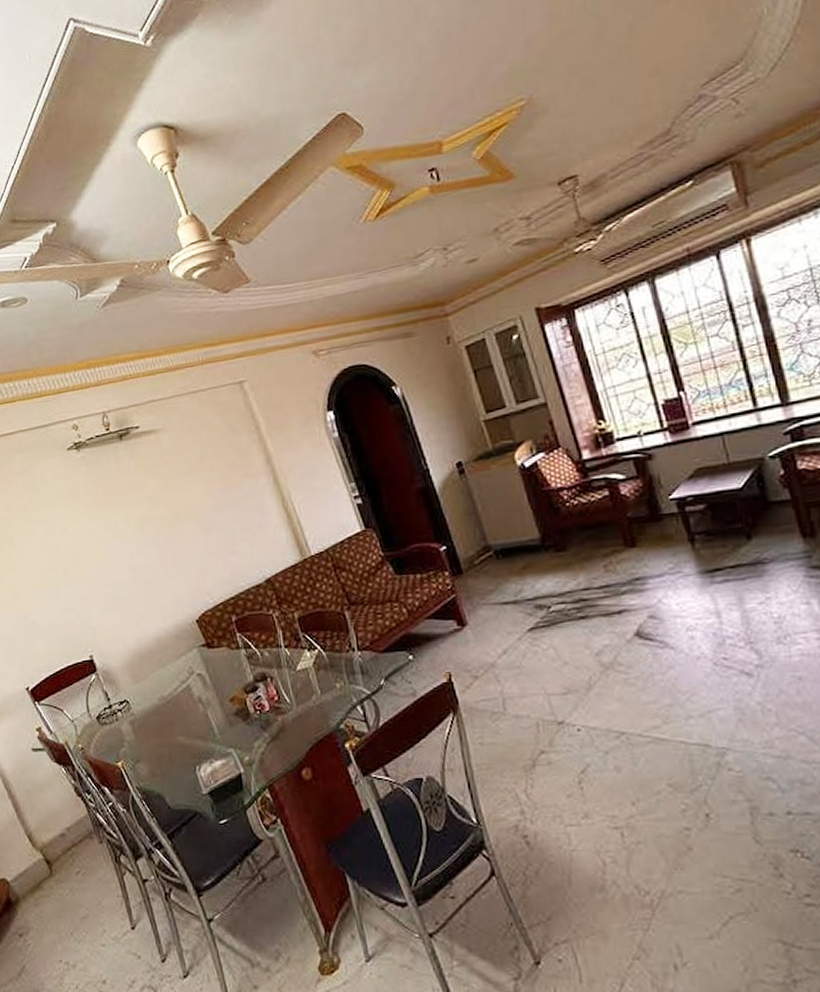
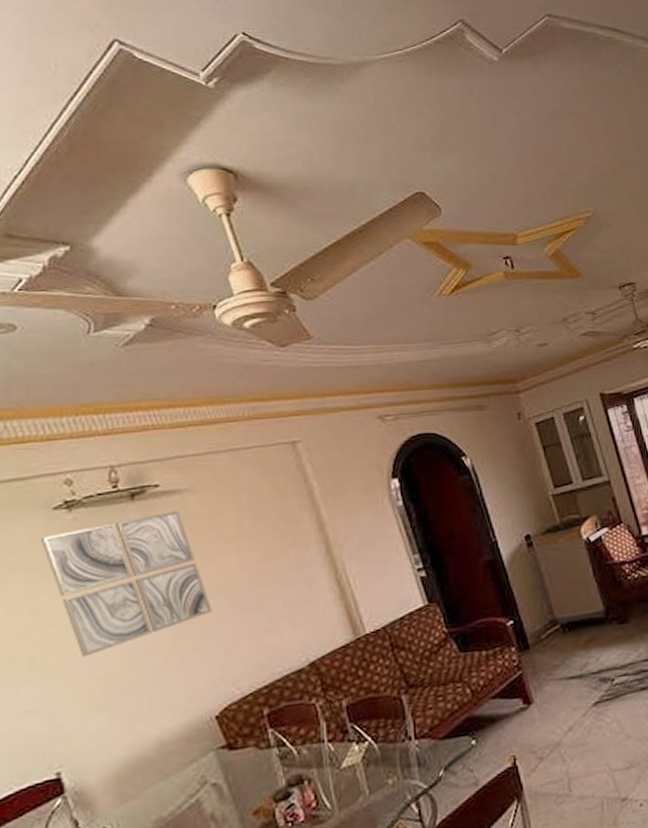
wall art: none [61,447,187,568] -> present [40,510,212,657]

